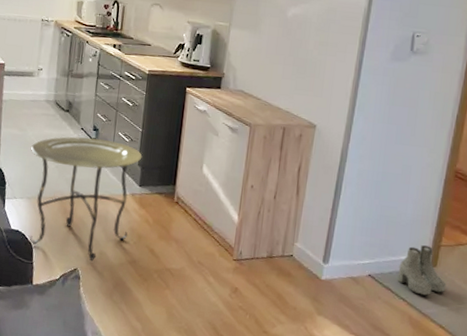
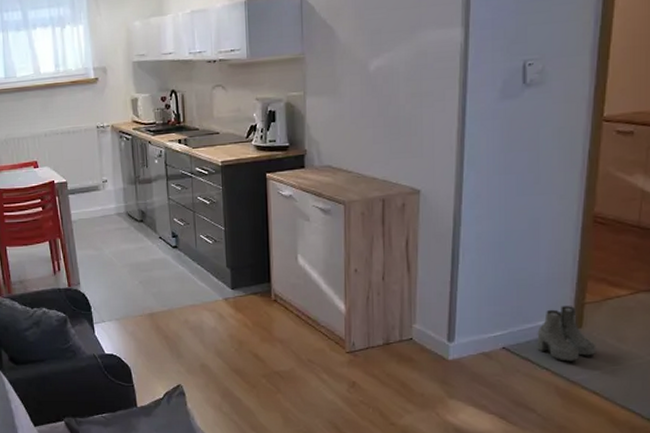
side table: present [29,136,143,262] -> none [110,245,230,376]

